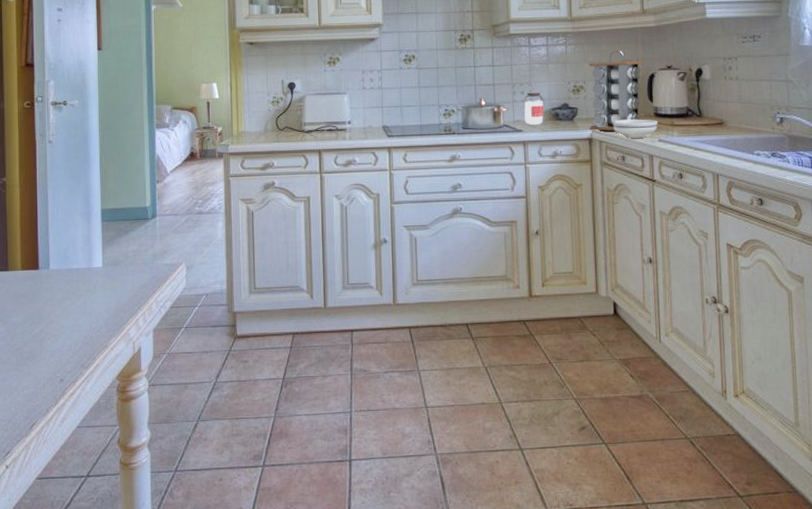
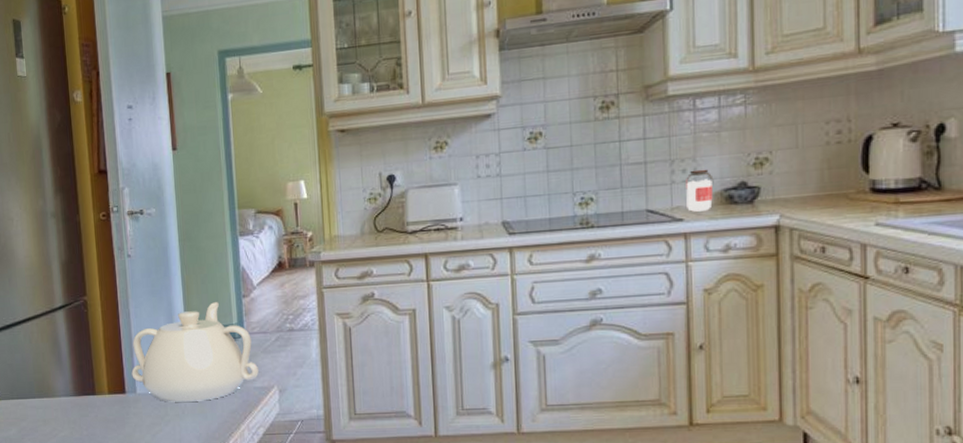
teapot: none [46,186,168,278] -> present [131,302,259,402]
cooking pot: present [456,97,510,130] -> none [596,180,666,222]
spice rack: present [589,50,644,132] -> none [776,106,858,217]
bowl: present [612,119,659,138] -> none [809,196,876,223]

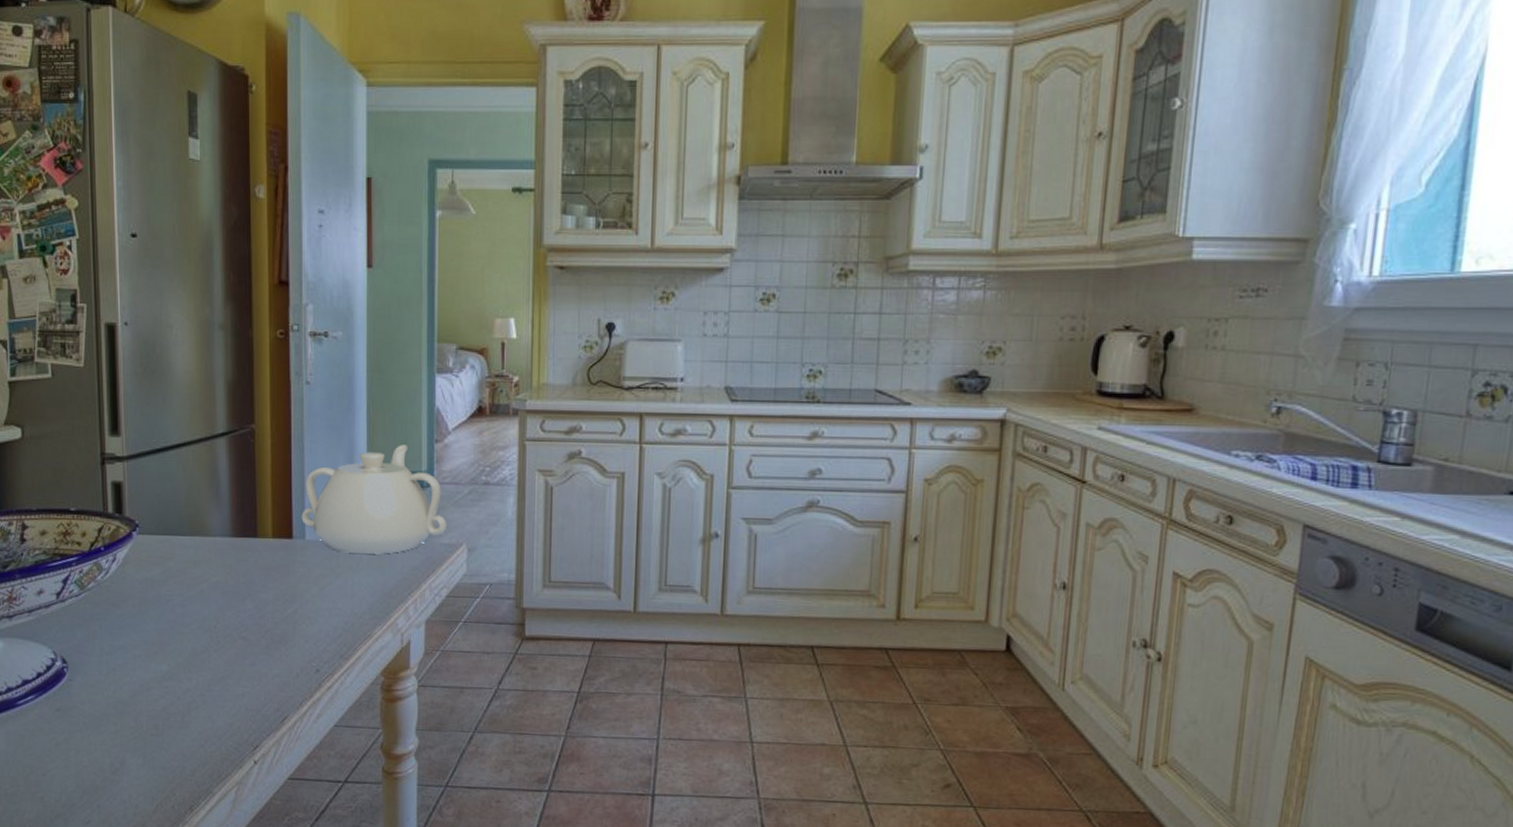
jar: present [684,169,714,212] -> none [916,352,946,397]

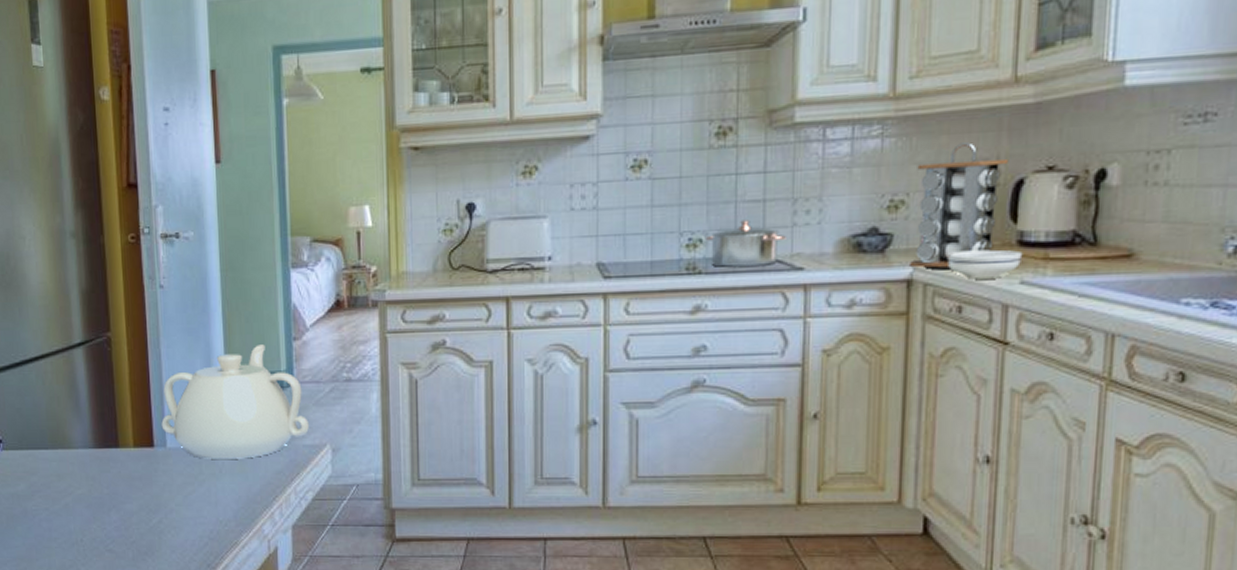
cooking pot: none [825,356,897,400] -> present [706,220,786,268]
spice rack: none [1004,300,1093,413] -> present [910,142,1009,270]
bowl: none [1036,396,1101,423] -> present [947,249,1023,279]

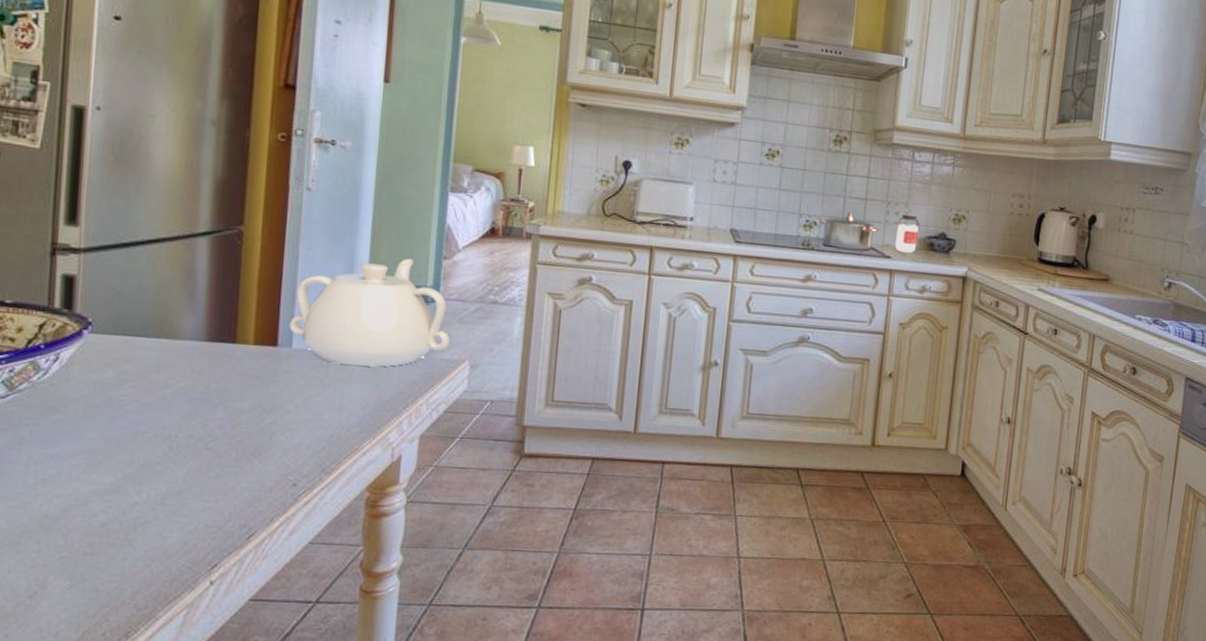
jar: none [807,210,841,260] -> present [895,214,921,253]
spice rack: present [910,142,1009,270] -> none [966,180,1036,273]
bowl: present [947,249,1023,279] -> none [991,260,1041,284]

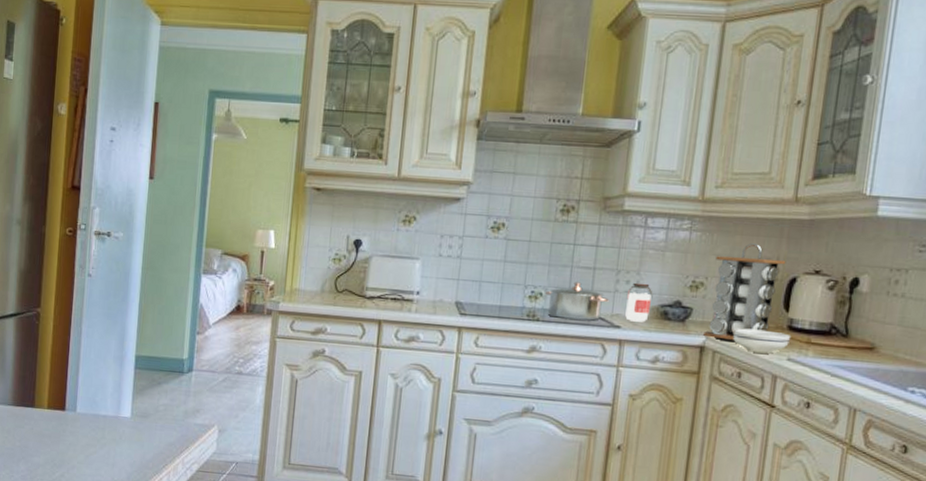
teapot: present [289,258,450,367] -> none [74,334,202,430]
spice rack: none [966,180,1036,273] -> present [703,243,786,343]
bowl: none [991,260,1041,284] -> present [733,328,792,354]

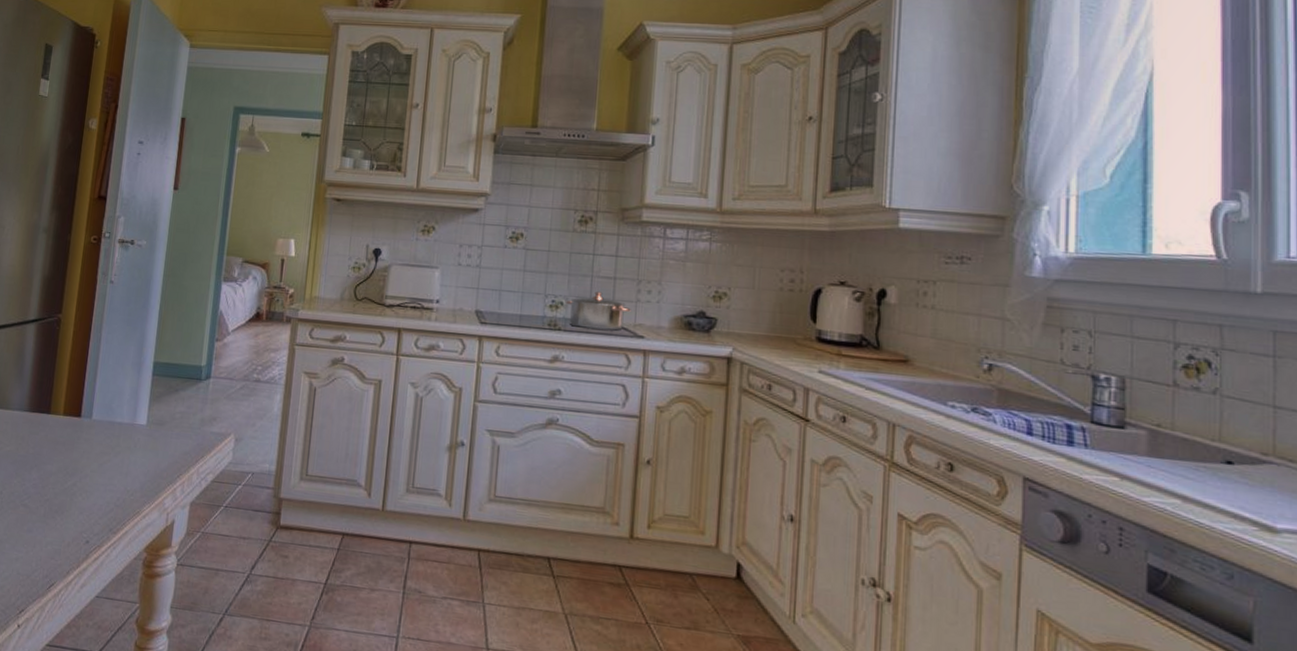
jar: present [625,282,653,322] -> none [648,292,676,333]
spice rack: present [703,243,786,343] -> none [730,254,810,354]
bowl: present [733,328,792,354] -> none [760,339,821,366]

